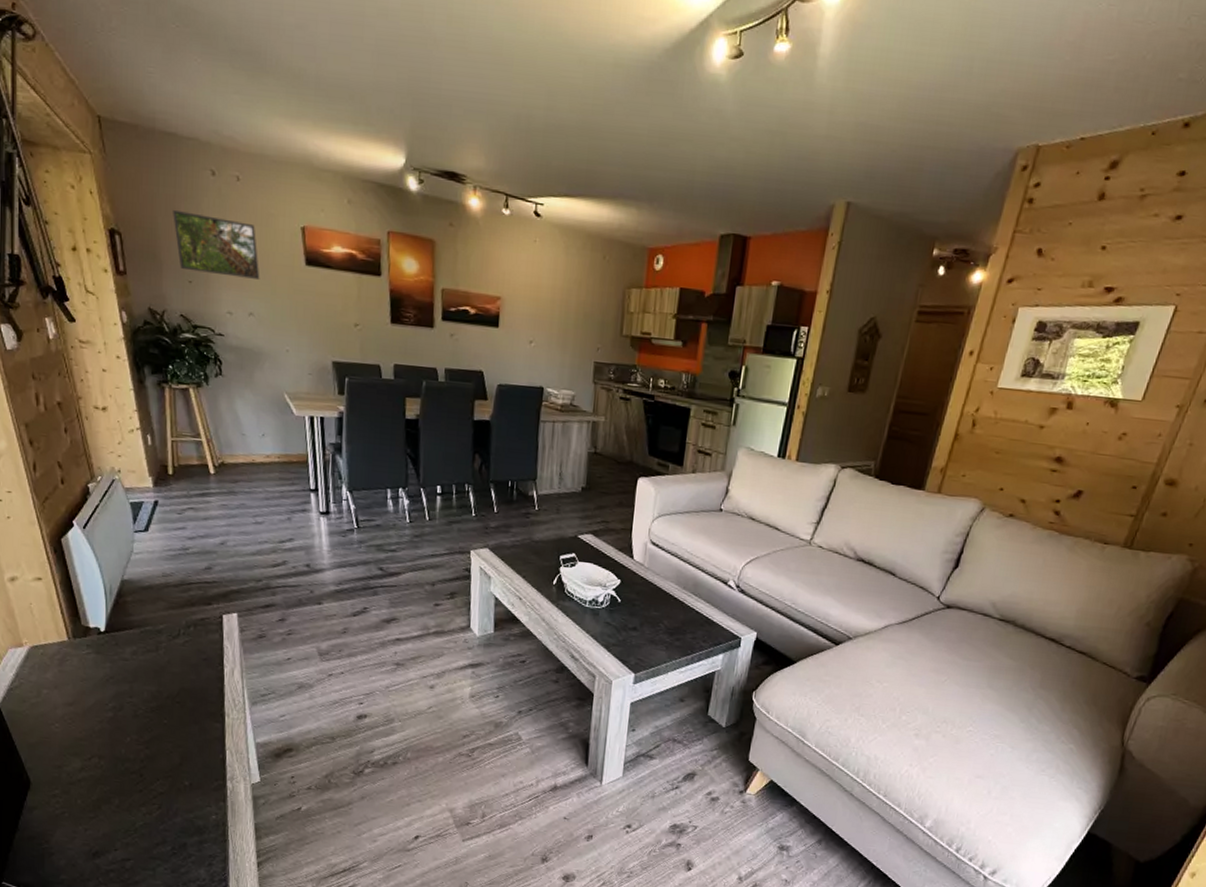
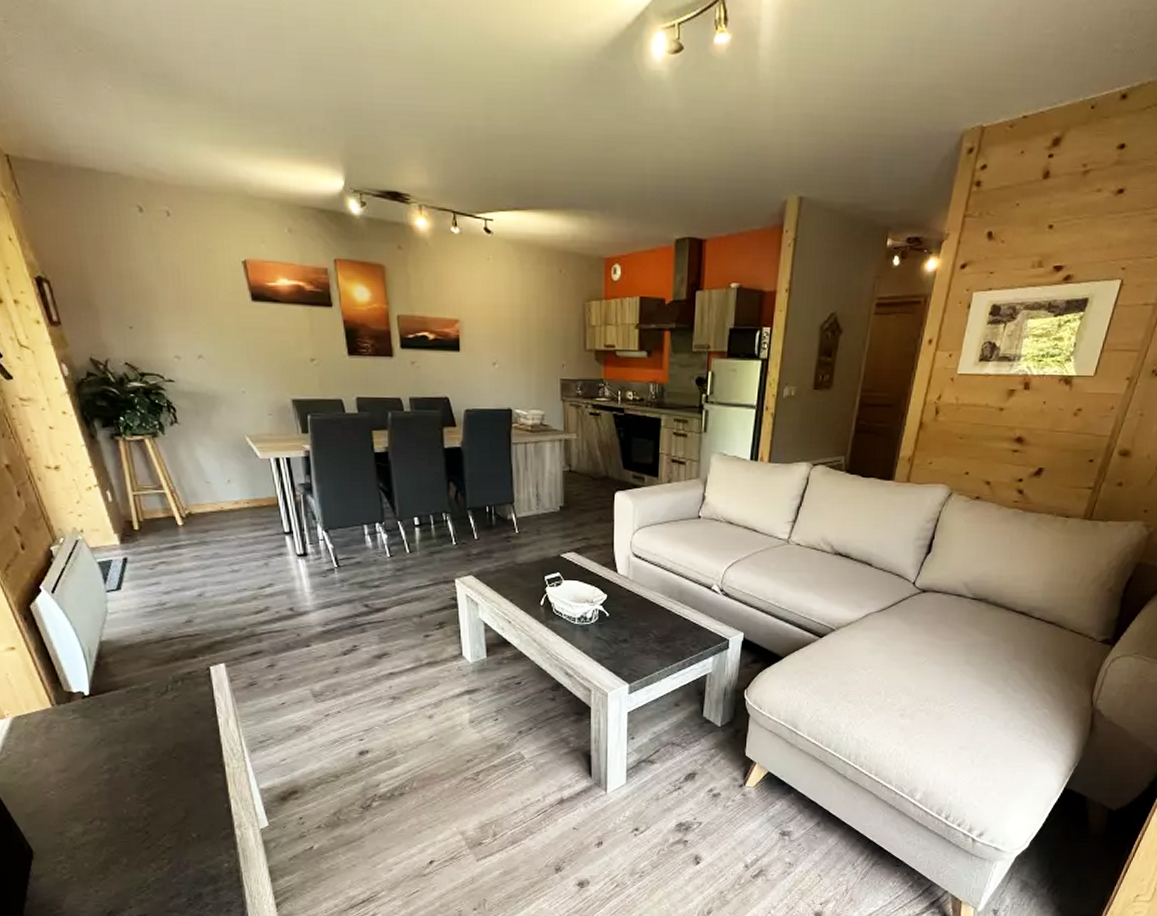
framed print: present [173,210,260,279] -> none [102,253,205,320]

